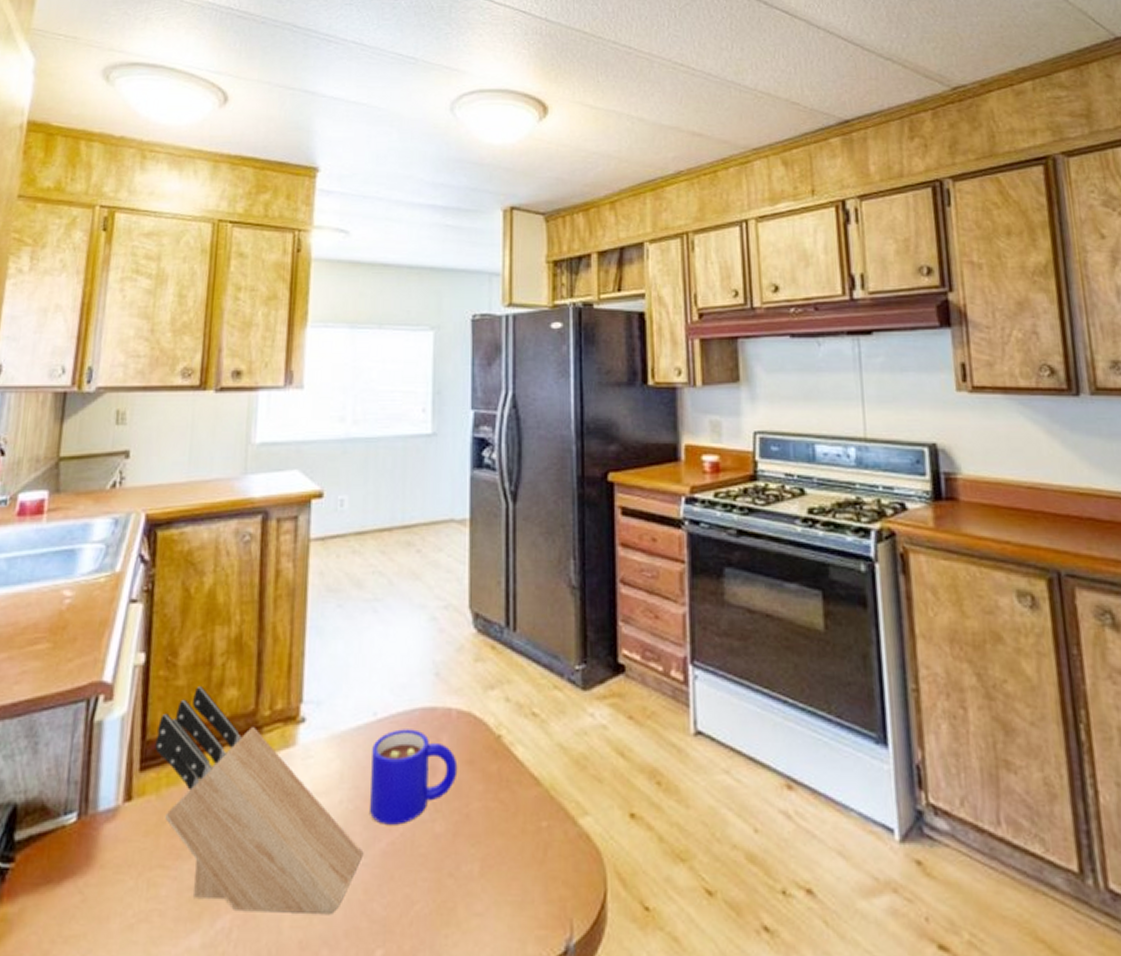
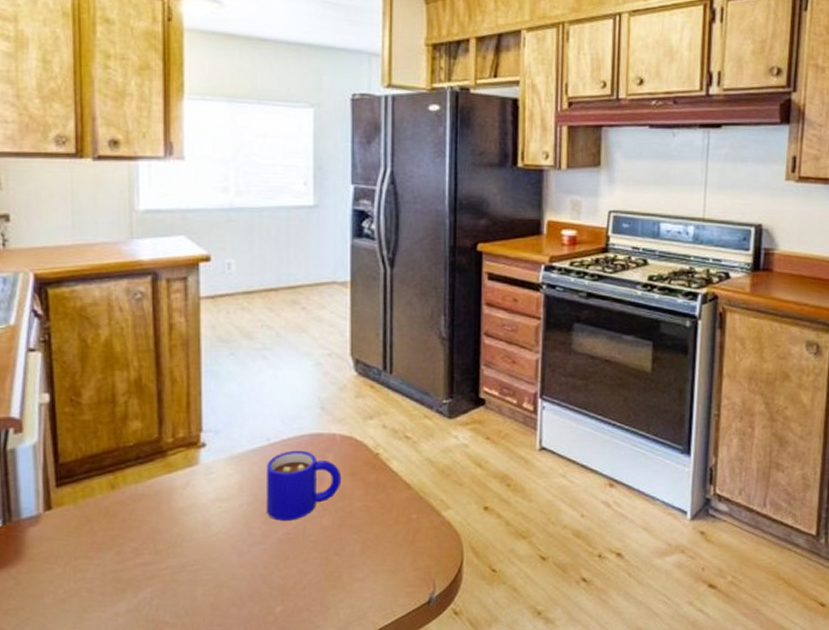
knife block: present [155,685,364,915] -> none [68,419,263,586]

